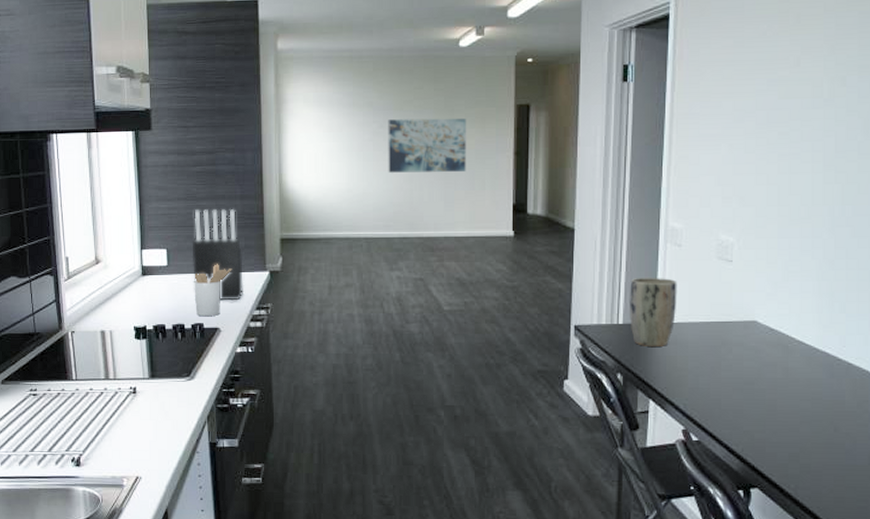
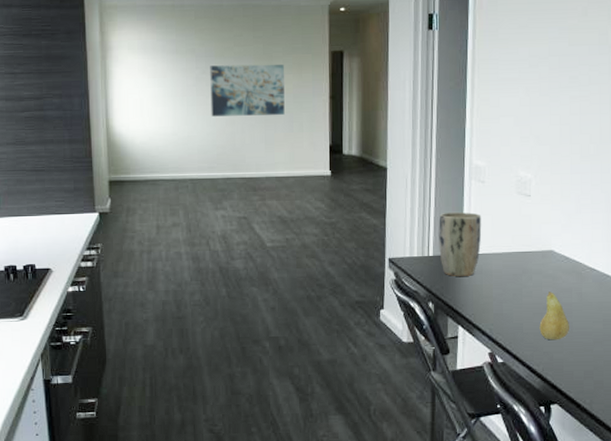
knife block: present [192,209,243,300] -> none [21,153,74,241]
utensil holder: present [193,264,232,317] -> none [24,206,62,258]
fruit: none [739,365,773,419] -> present [539,292,569,340]

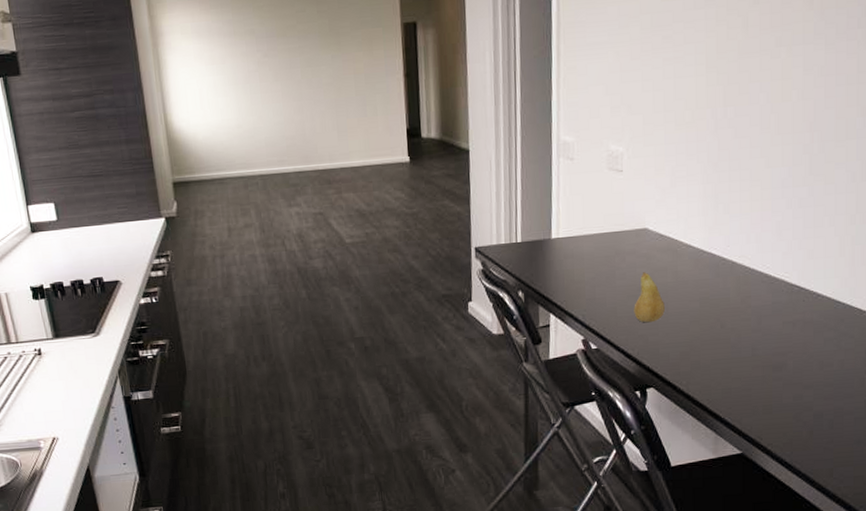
wall art: present [210,64,285,117] -> none [272,41,357,105]
plant pot: present [439,211,482,276] -> none [526,193,572,262]

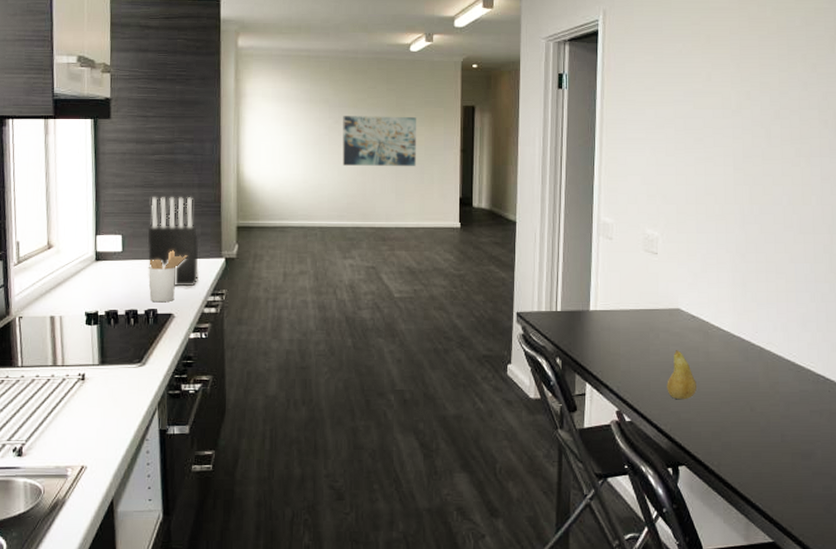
knife block: none [79,155,141,251] -> present [147,197,199,286]
utensil holder: none [86,214,126,271] -> present [147,250,188,303]
wall art: none [272,41,357,105] -> present [342,116,416,166]

